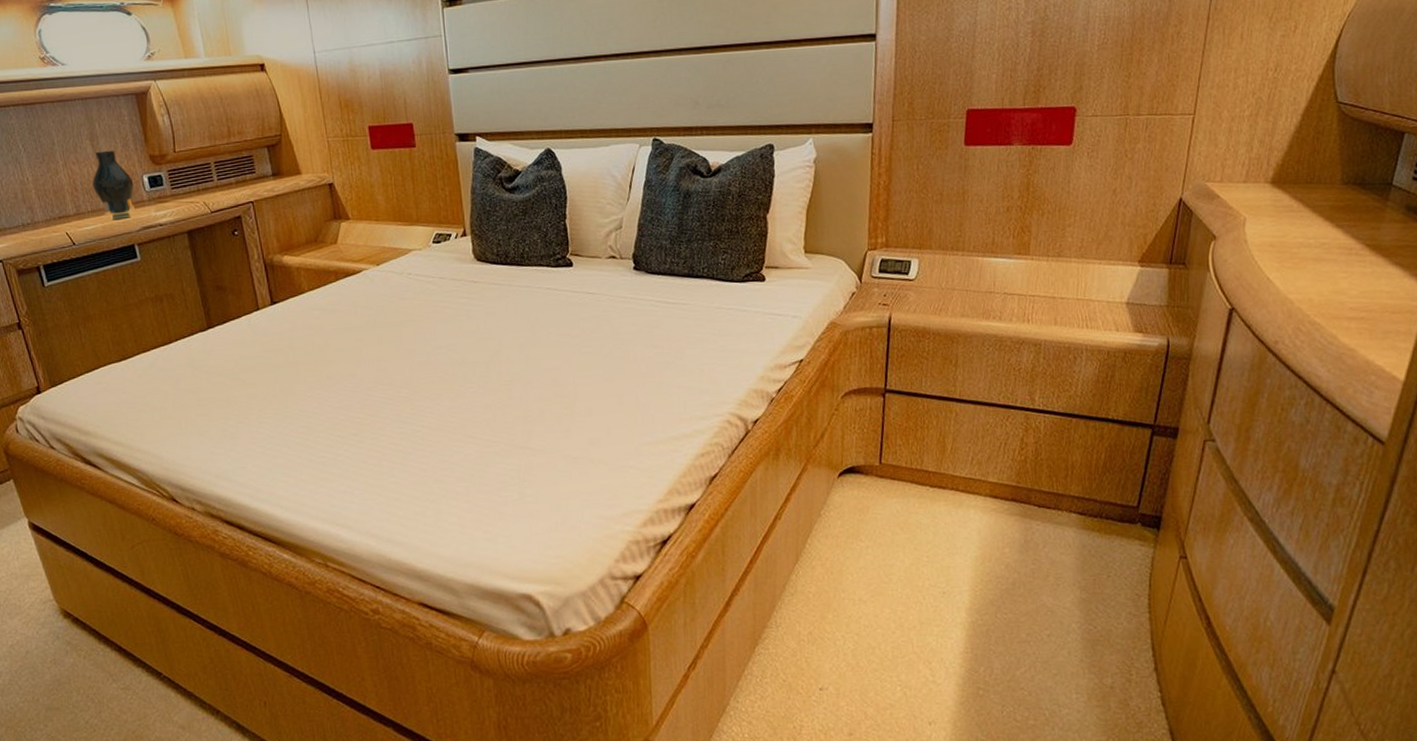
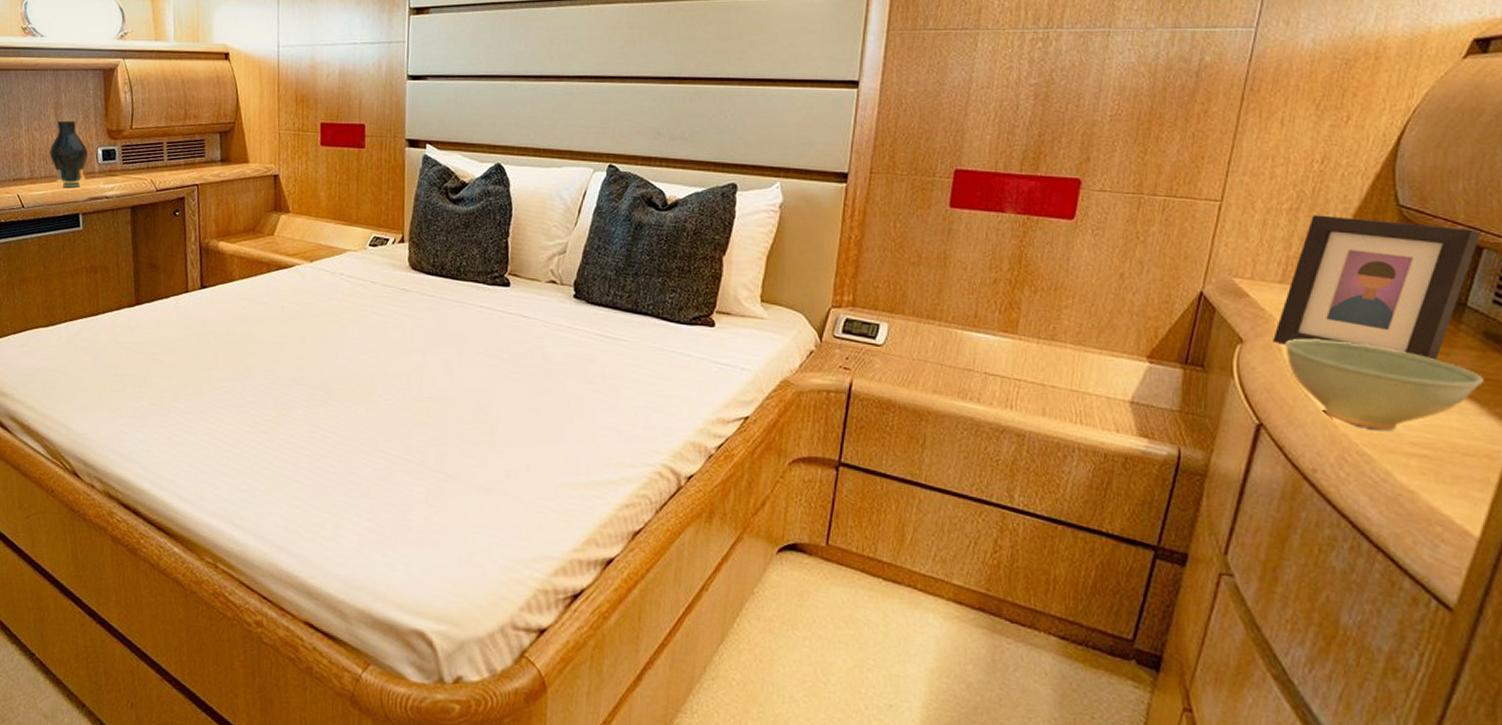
picture frame: none [1240,117,1403,237] -> present [1273,215,1481,360]
bowl: none [1250,227,1406,301] -> present [1285,338,1484,431]

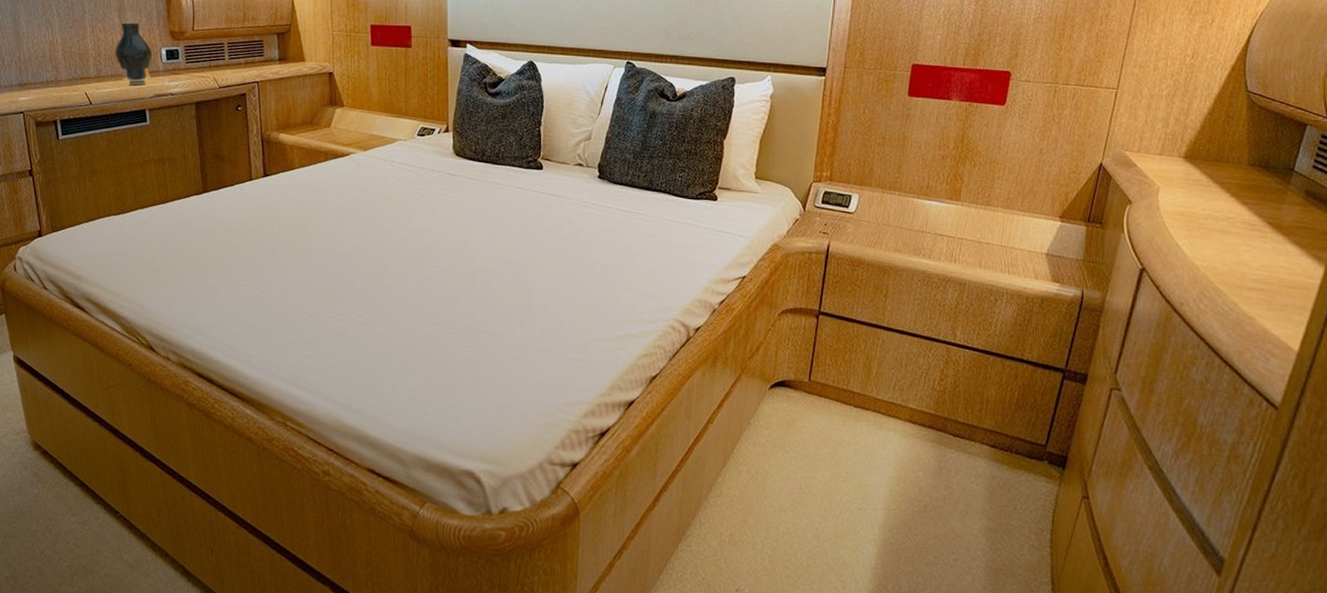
picture frame: present [1273,215,1481,360] -> none [1154,99,1306,214]
bowl: present [1285,338,1484,431] -> none [1162,199,1304,270]

